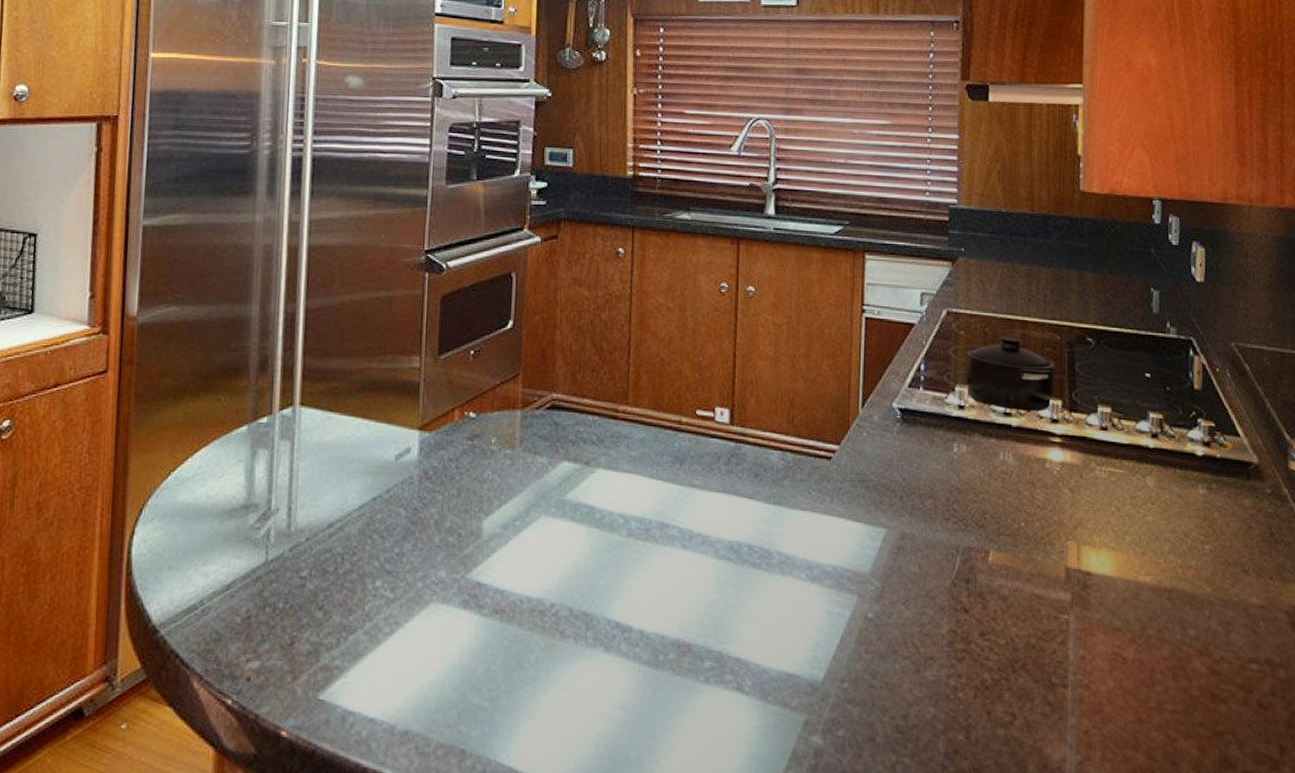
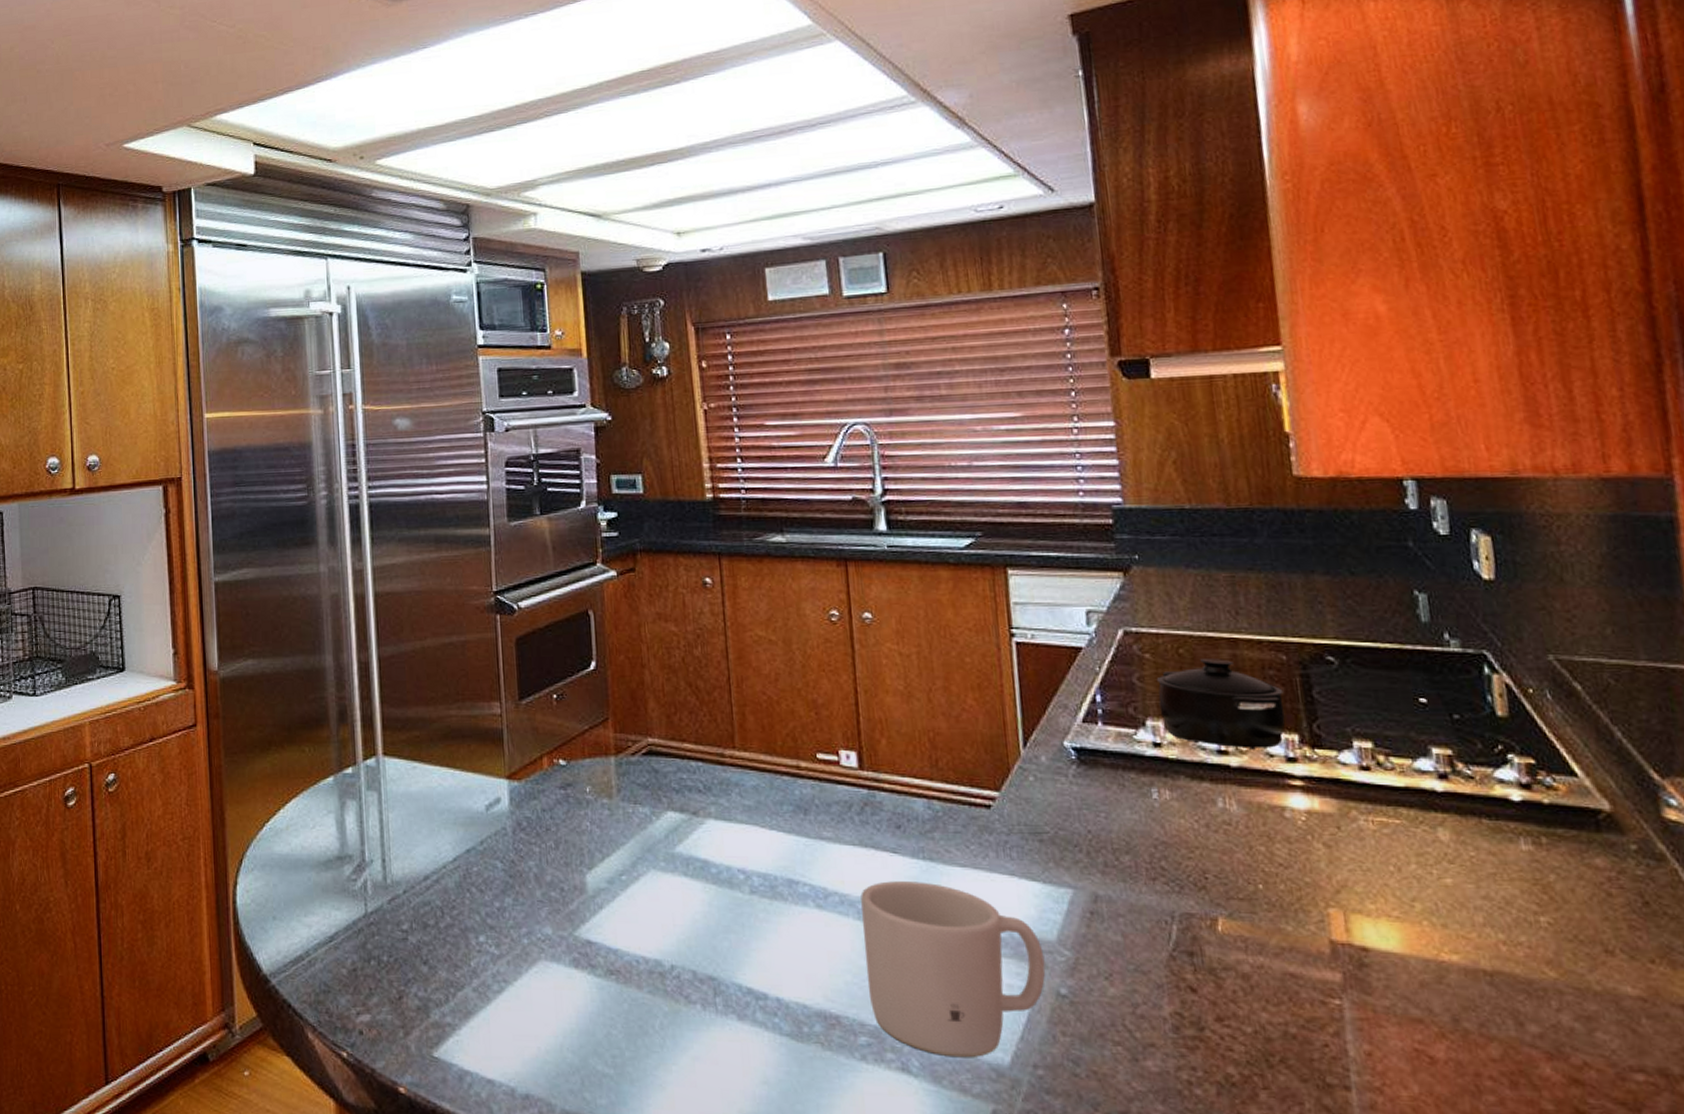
mug: none [717,524,859,676] -> present [860,881,1046,1058]

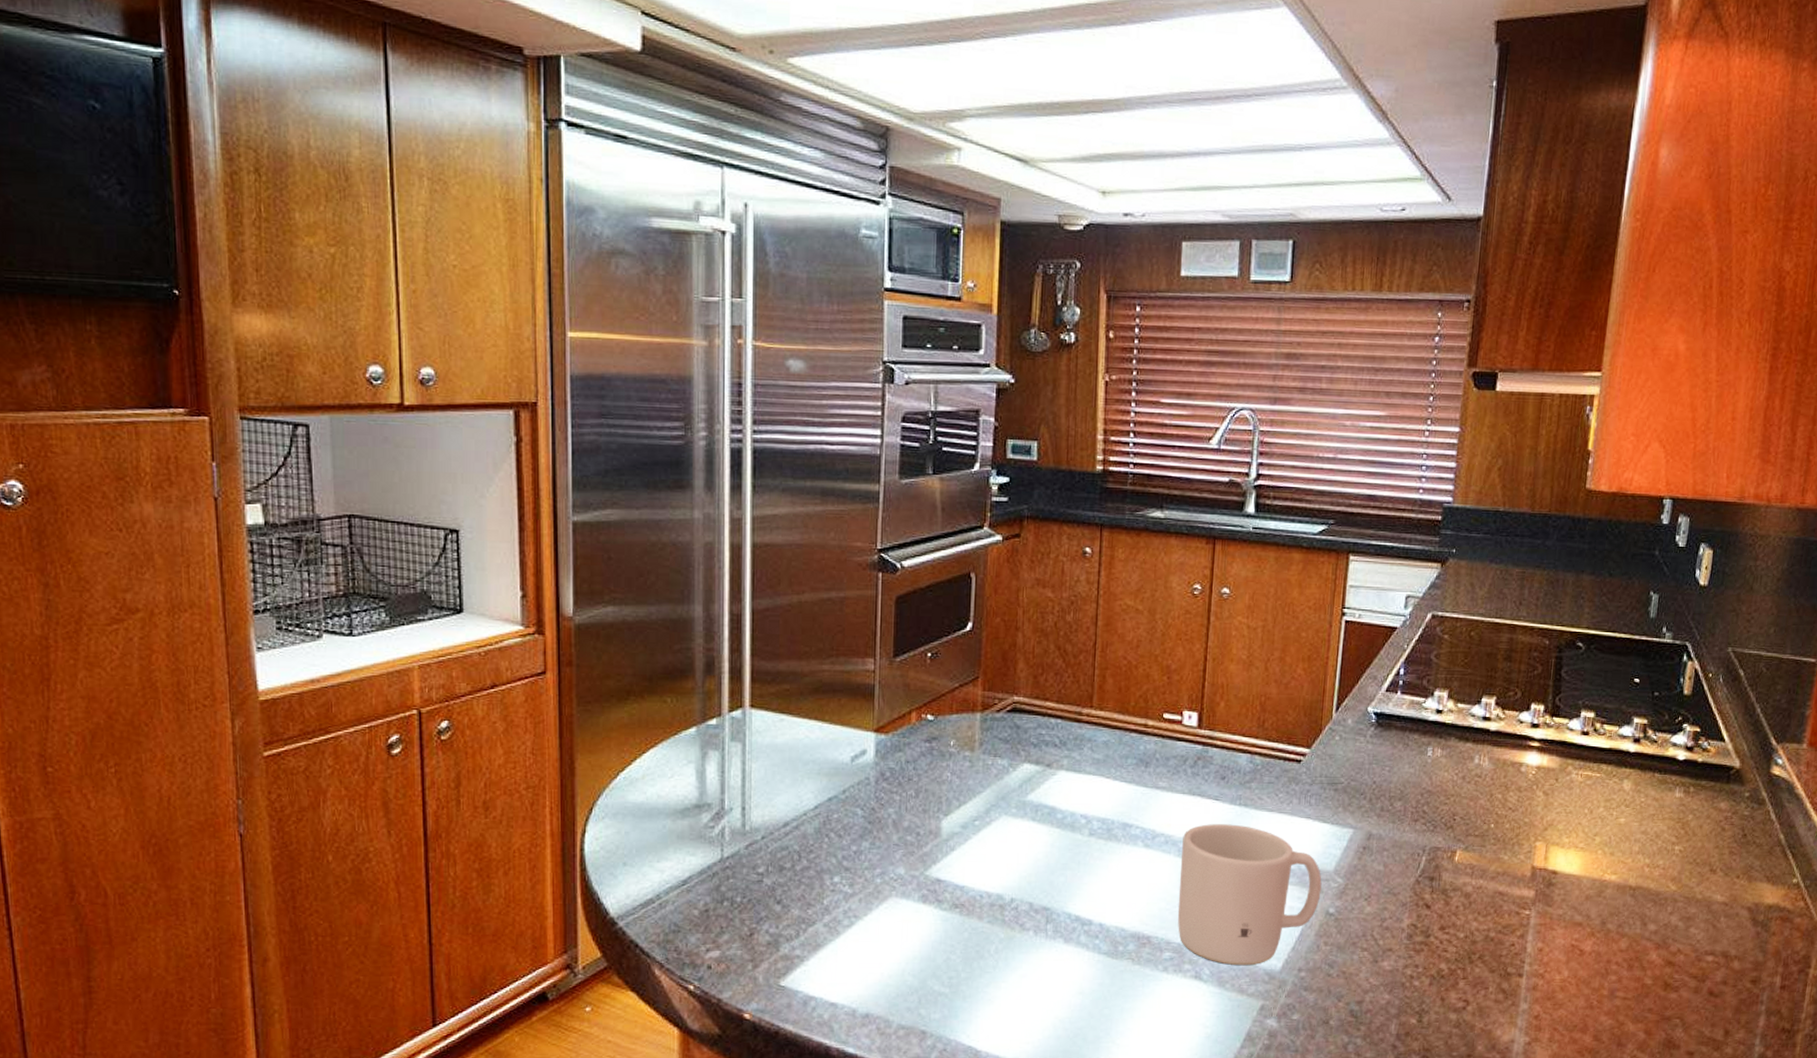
saucepan: present [1156,657,1286,748] -> none [1446,640,1541,716]

